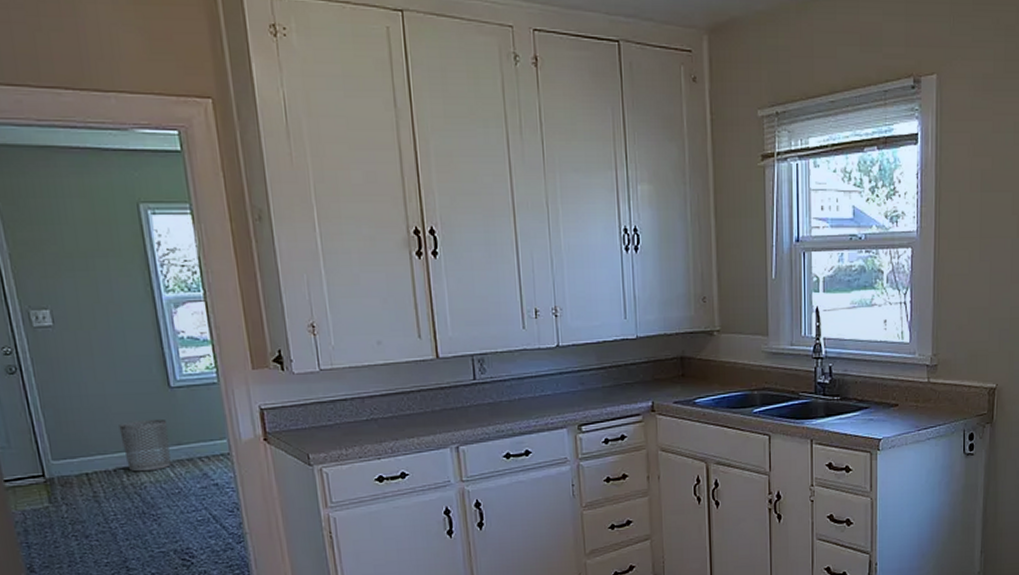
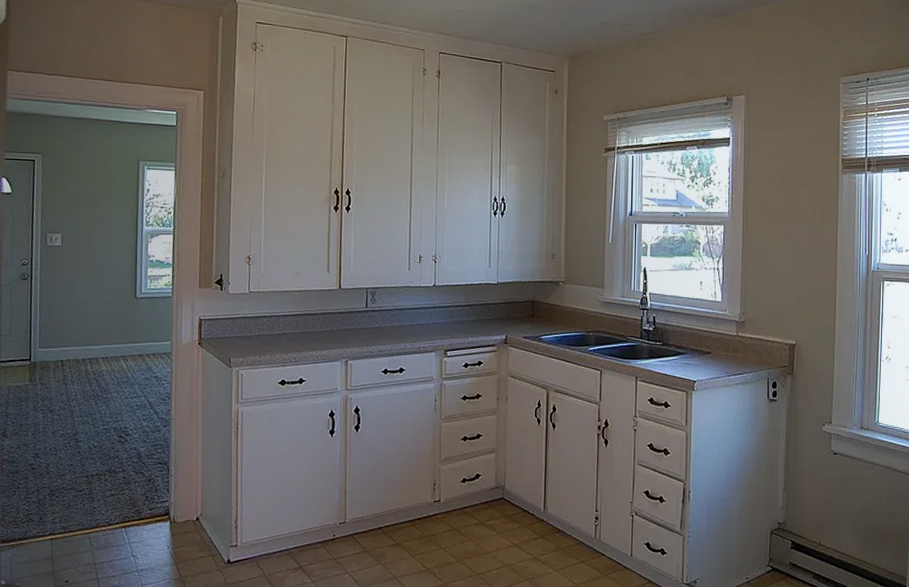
waste bin: present [119,418,171,472] -> none [92,321,129,363]

